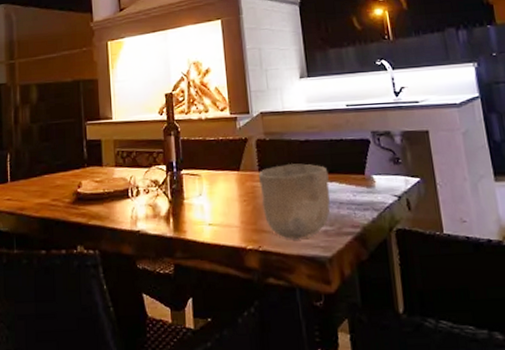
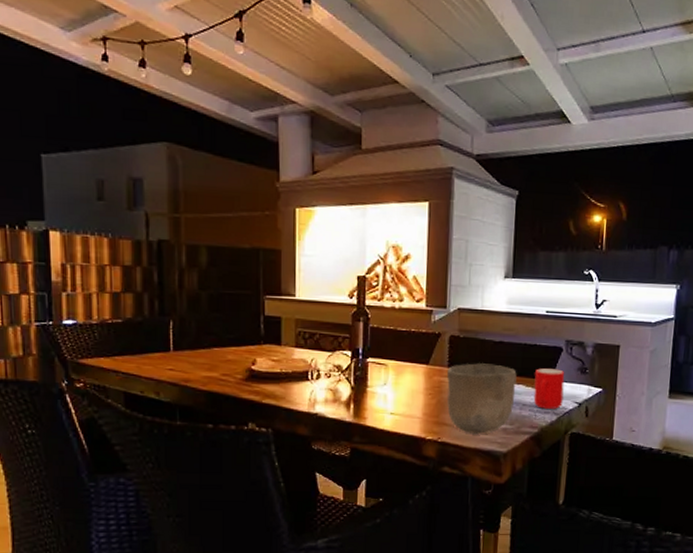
cup: none [346,162,381,206] -> present [533,368,565,409]

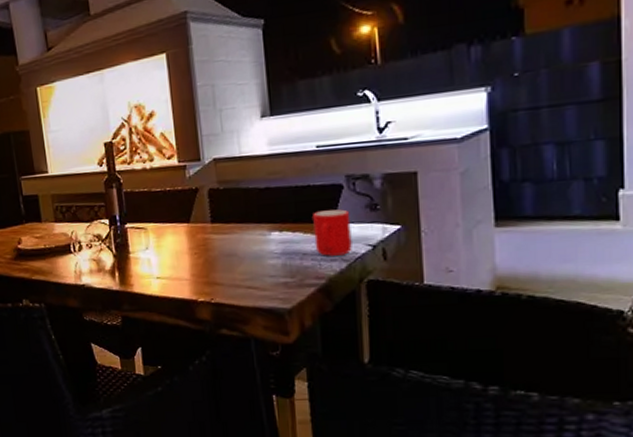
bowl: present [446,363,517,434] -> none [211,213,293,291]

